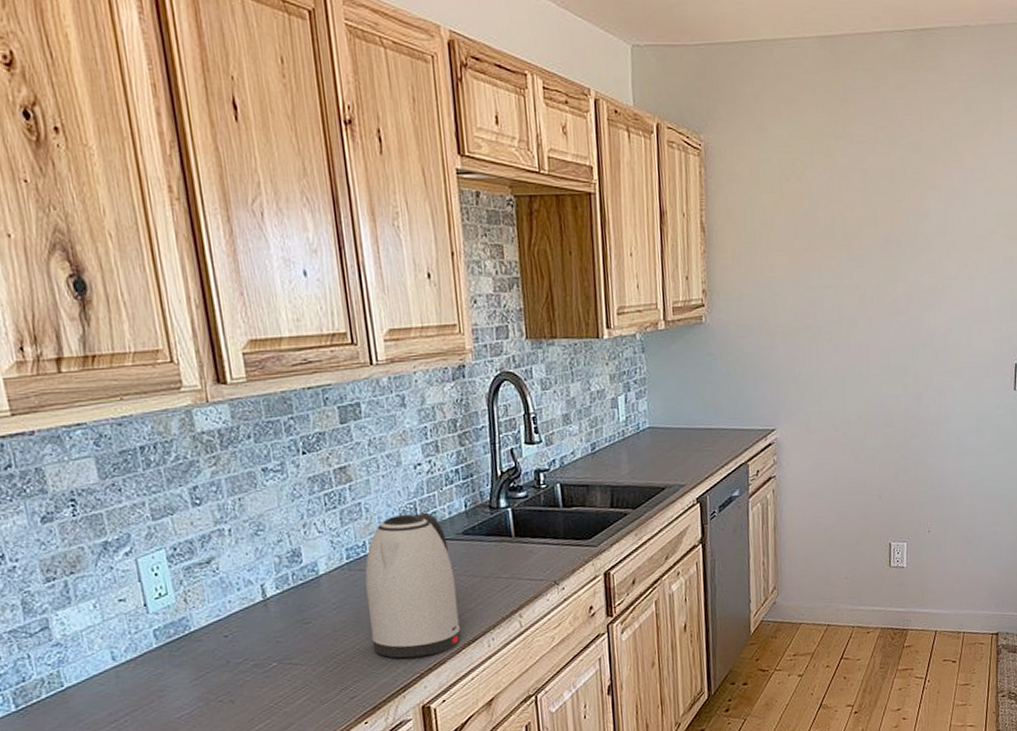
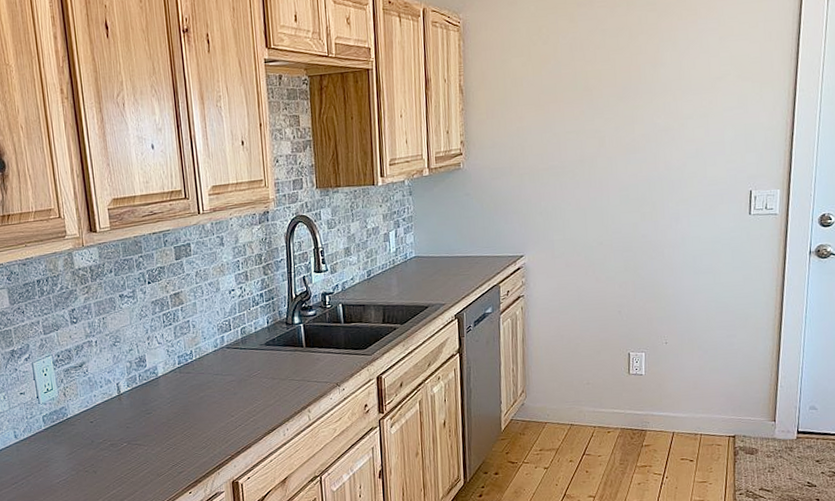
kettle: present [365,512,461,659] -> none [191,327,263,443]

